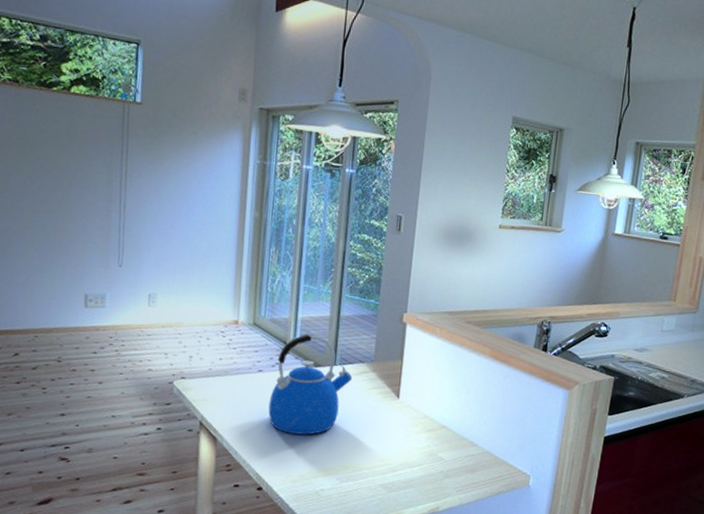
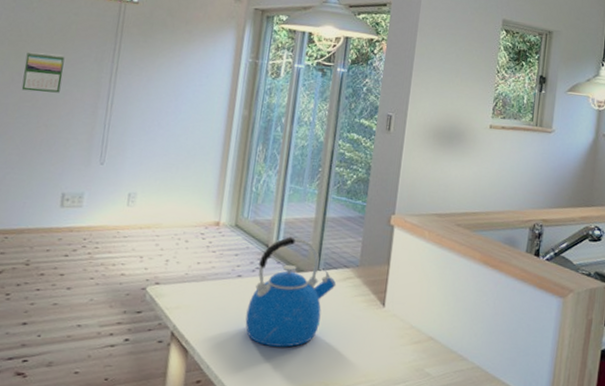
calendar: none [34,155,74,197] -> present [21,51,65,93]

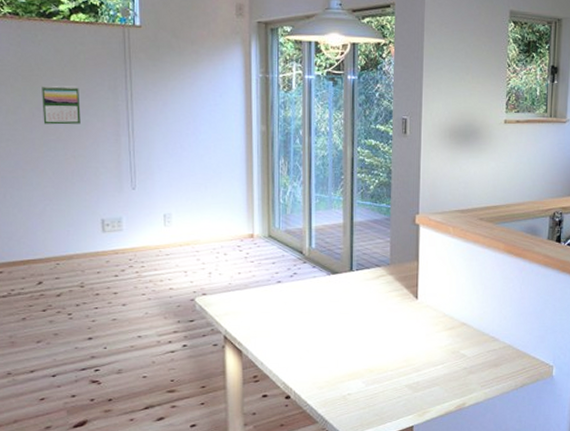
kettle: present [245,236,337,347] -> none [290,242,371,342]

